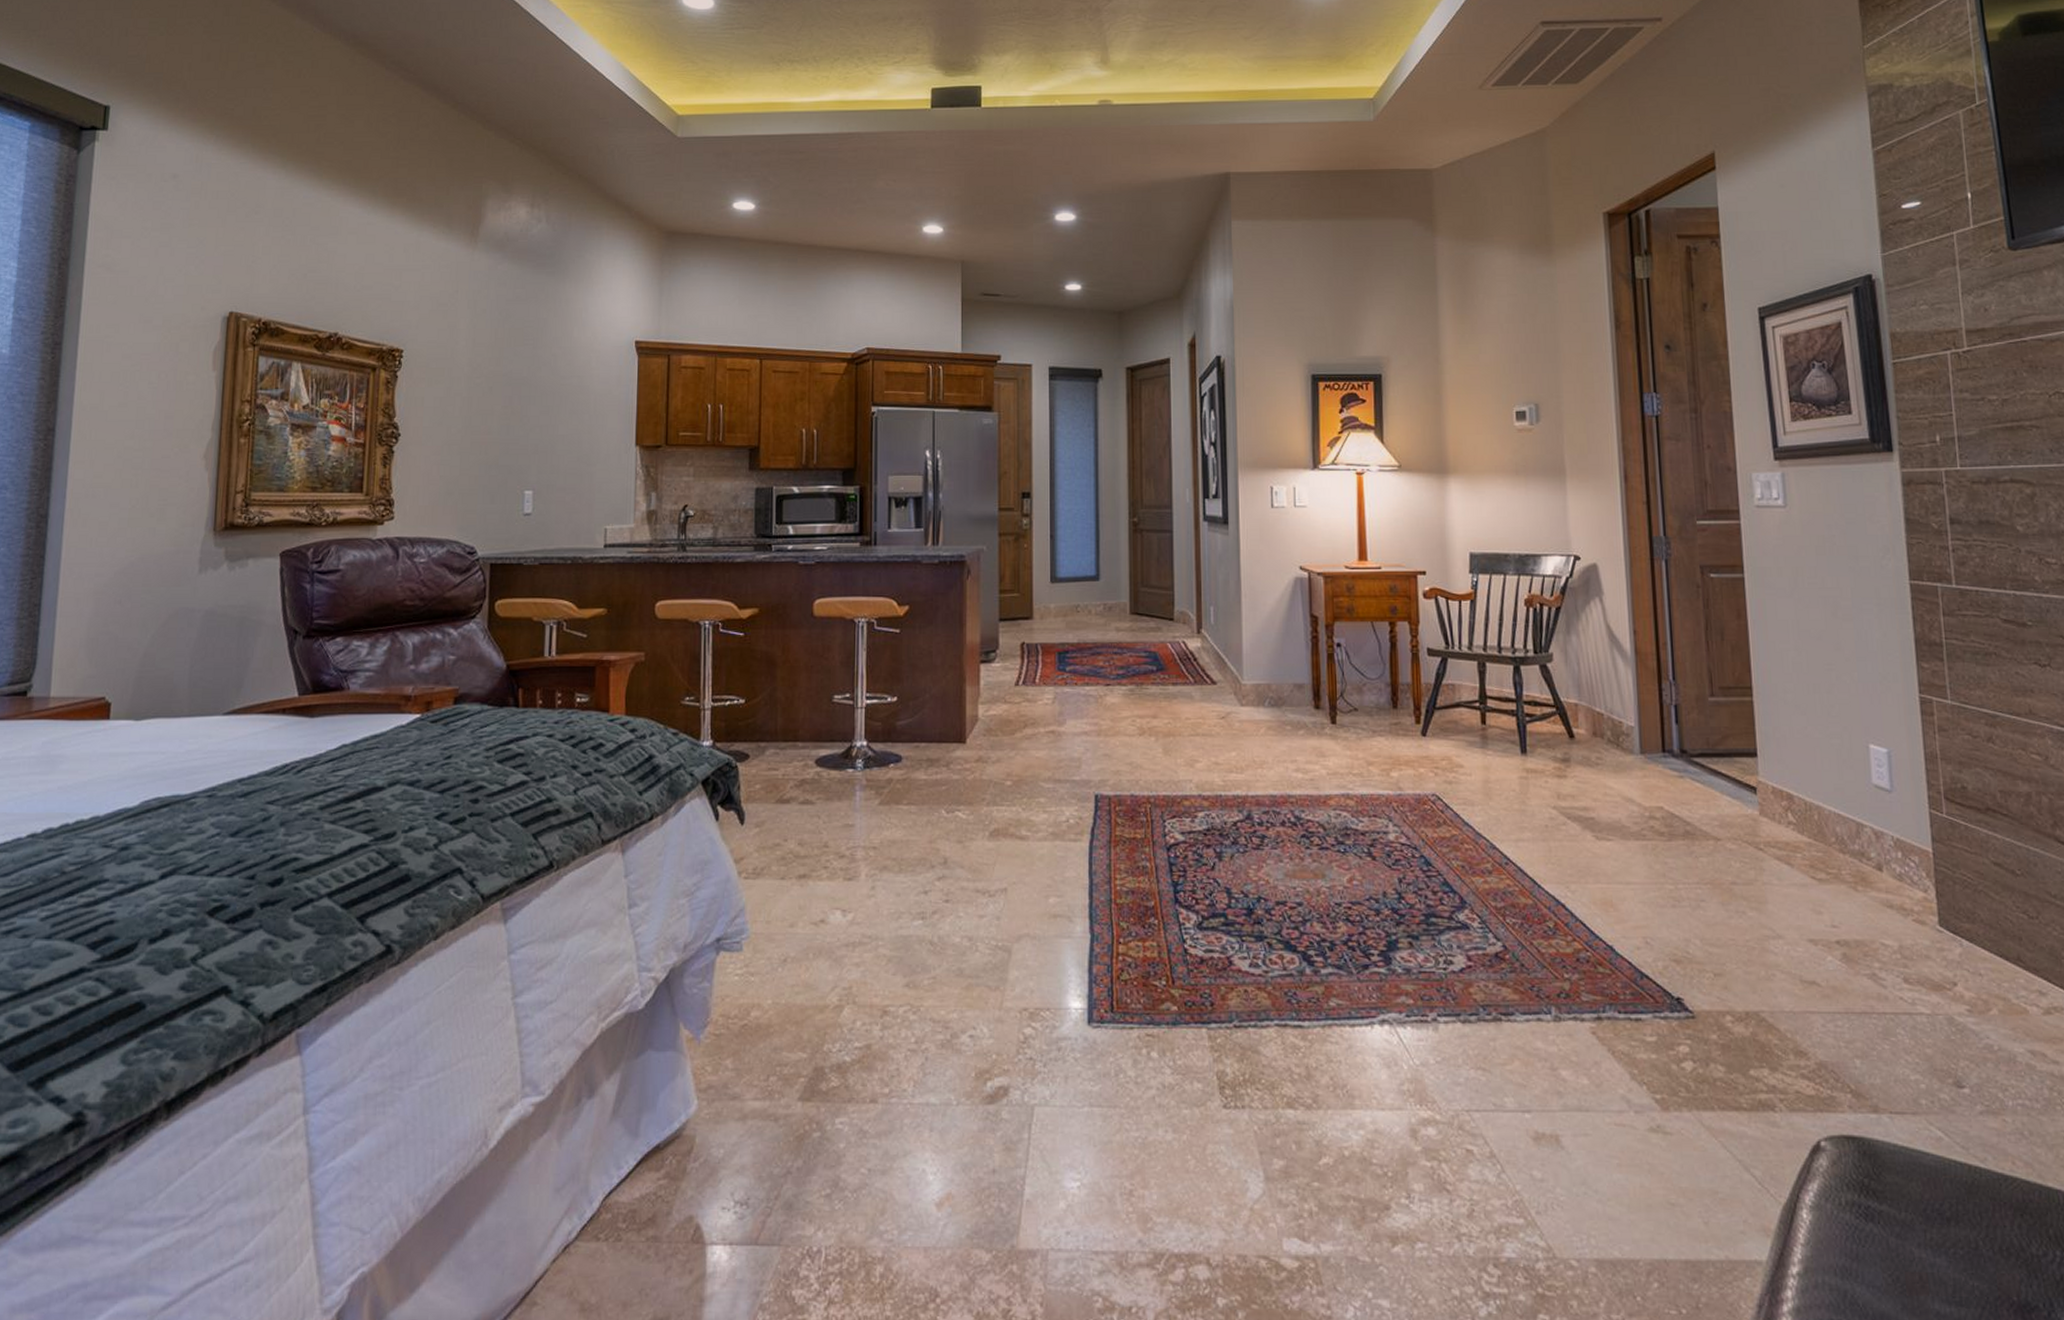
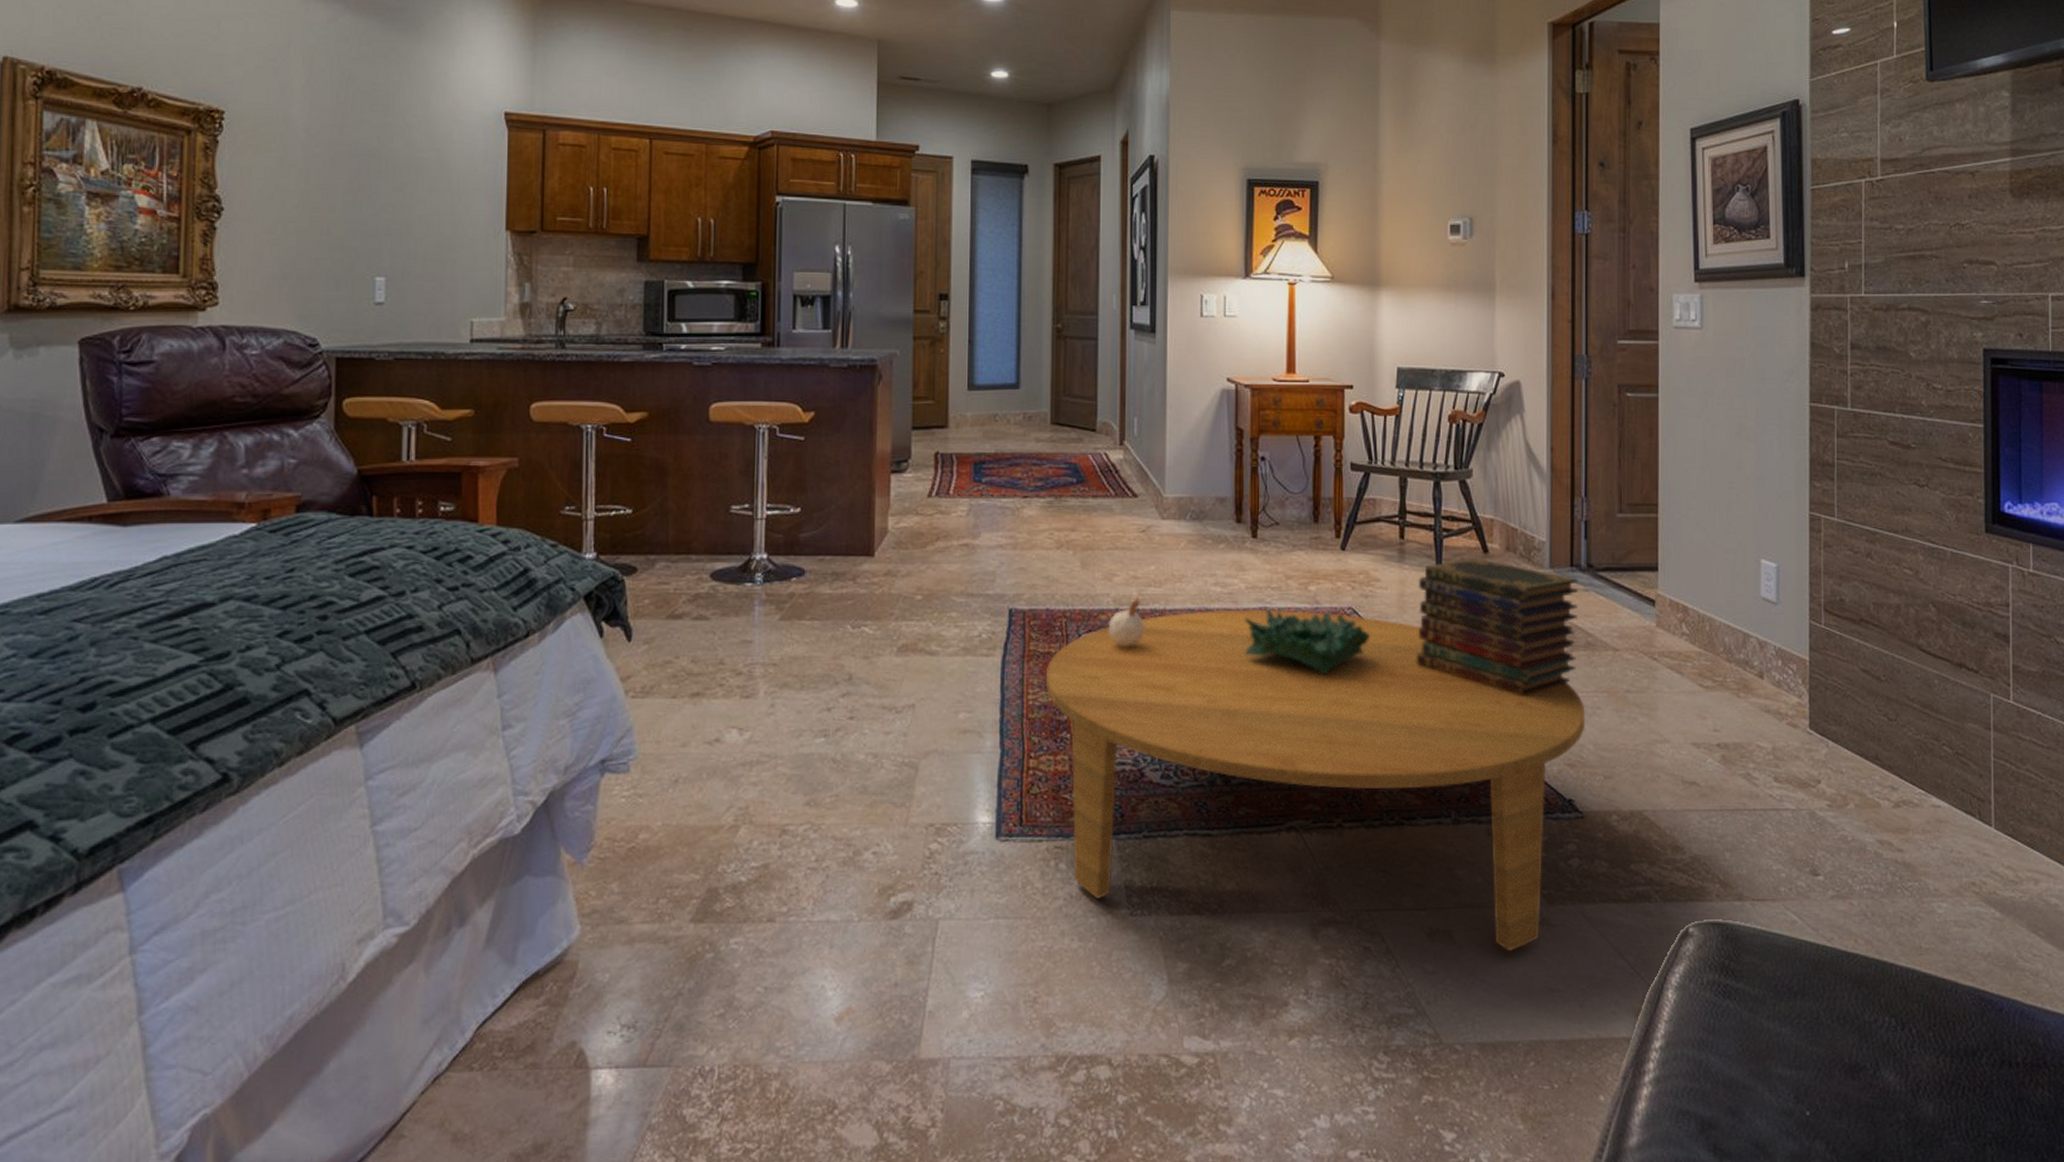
coffee table: none [1132,796,1690,1160] -> present [1045,609,1586,951]
candle: none [1192,774,1228,833] -> present [1108,588,1145,647]
decorative bowl: none [1327,797,1456,862] -> present [1244,611,1369,674]
book stack: none [1502,743,1675,888] -> present [1417,557,1579,697]

